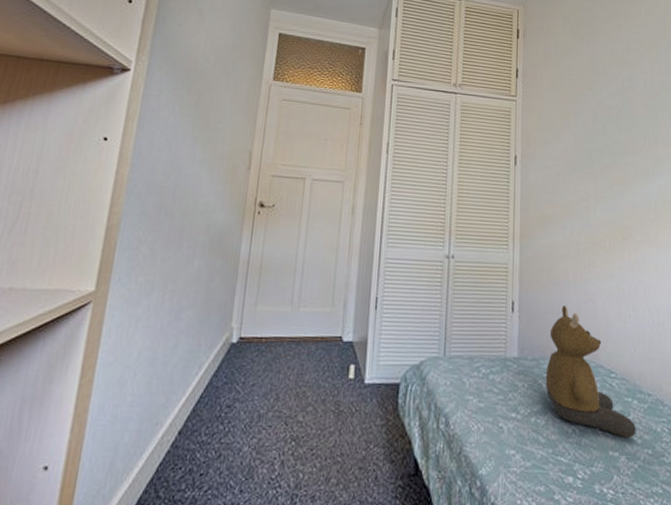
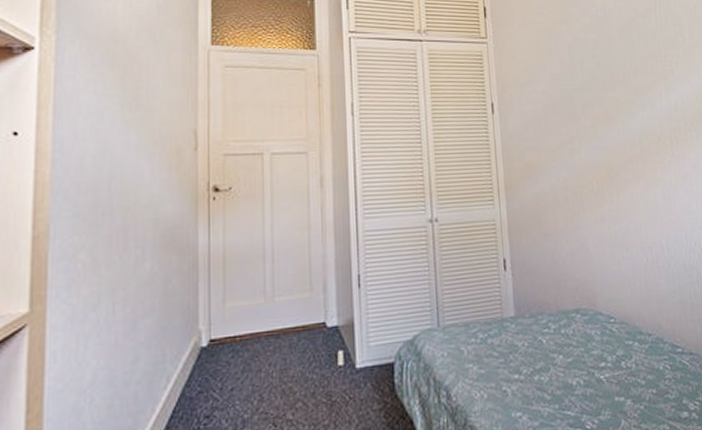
bear: present [545,306,636,437] -> none [544,256,640,381]

